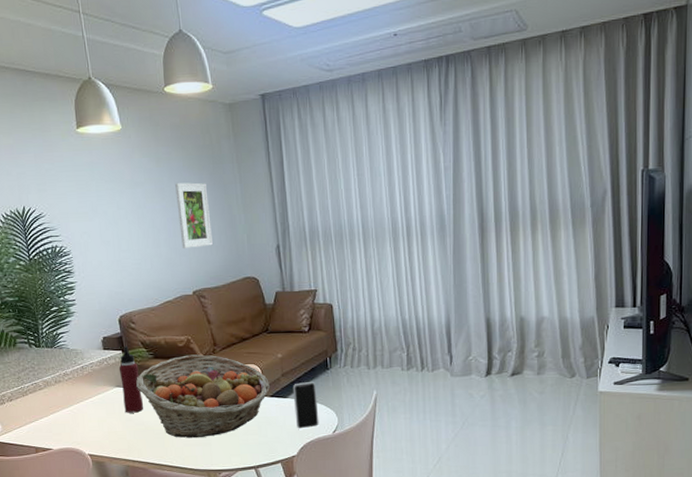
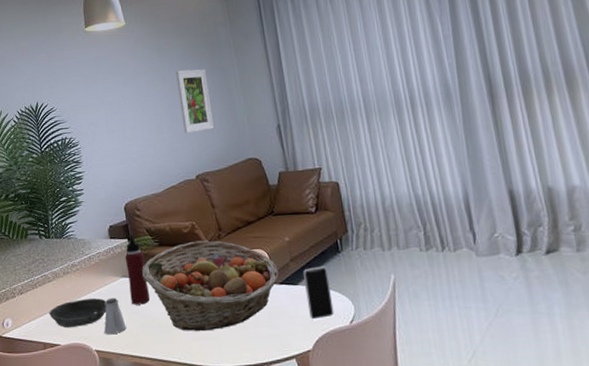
bowl: none [40,406,100,434] -> present [49,298,107,328]
saltshaker: none [97,406,120,440] -> present [104,297,126,335]

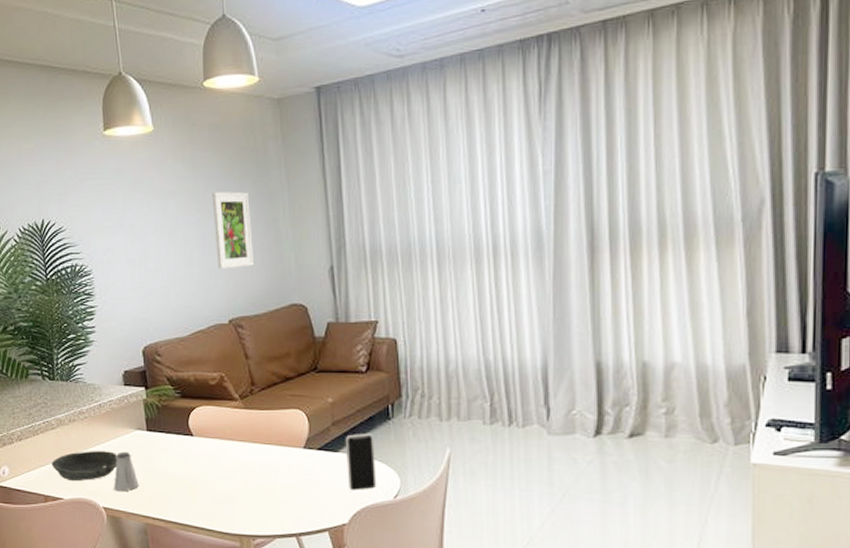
water bottle: present [124,233,150,305] -> none [140,381,168,461]
fruit basket: present [142,240,279,331] -> none [160,395,317,495]

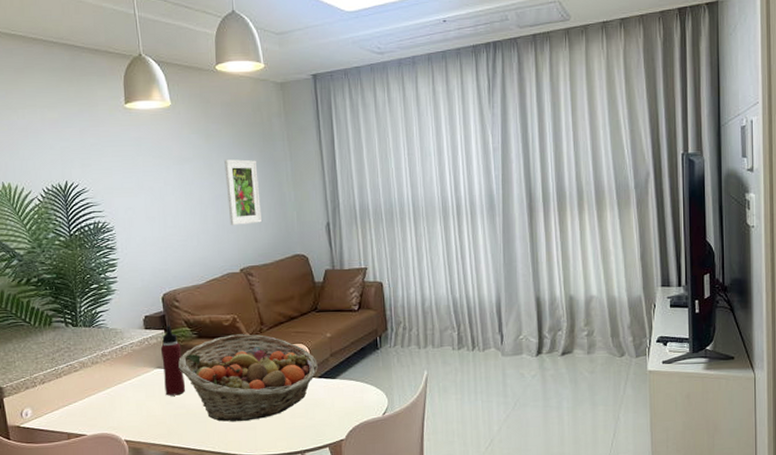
bowl: present [51,451,118,482] -> none [74,389,139,419]
saltshaker: present [114,451,139,492] -> none [135,388,159,425]
water bottle: none [140,381,168,461] -> present [160,324,186,396]
fruit basket: none [160,395,317,495] -> present [178,334,318,422]
smartphone: present [345,432,377,492] -> none [341,361,369,411]

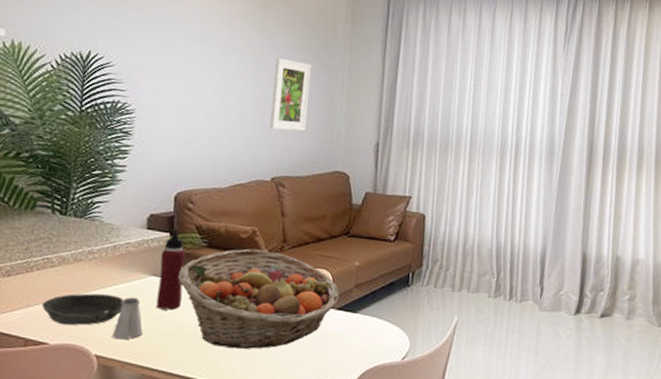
bowl: none [74,389,139,419] -> present [42,293,125,326]
saltshaker: none [135,388,159,425] -> present [112,297,143,340]

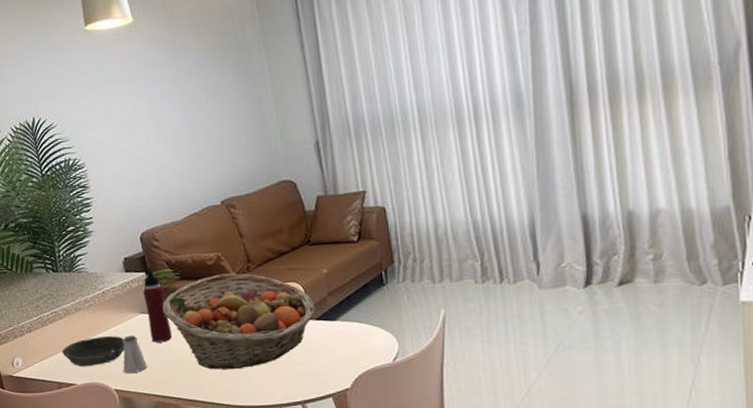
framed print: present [269,58,311,131] -> none [195,75,241,153]

